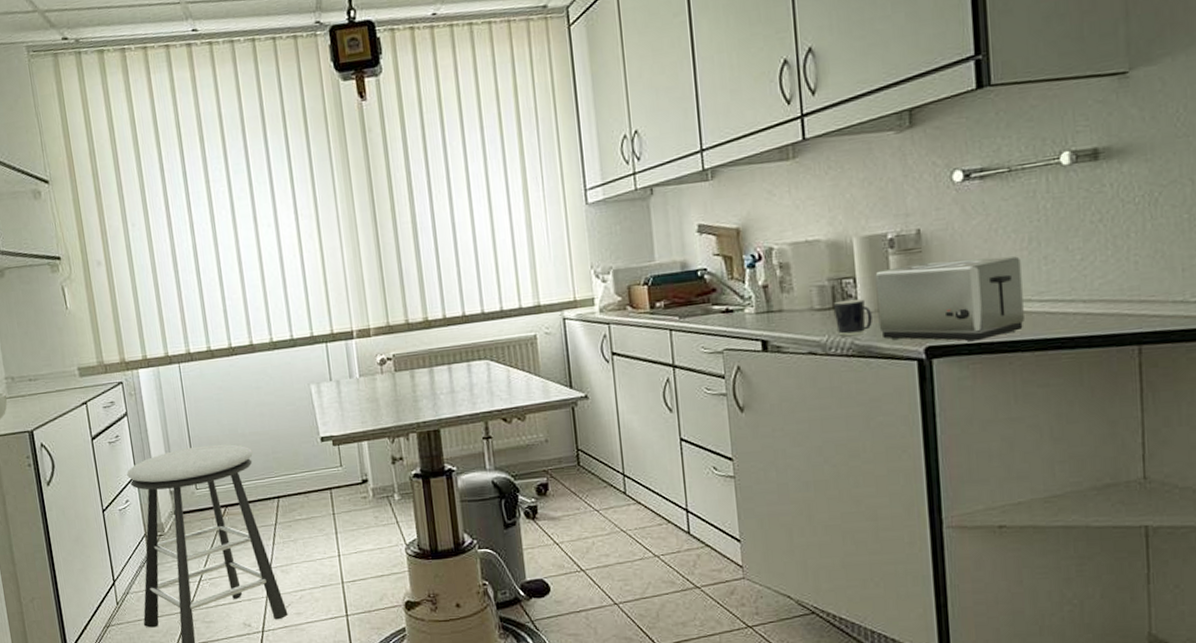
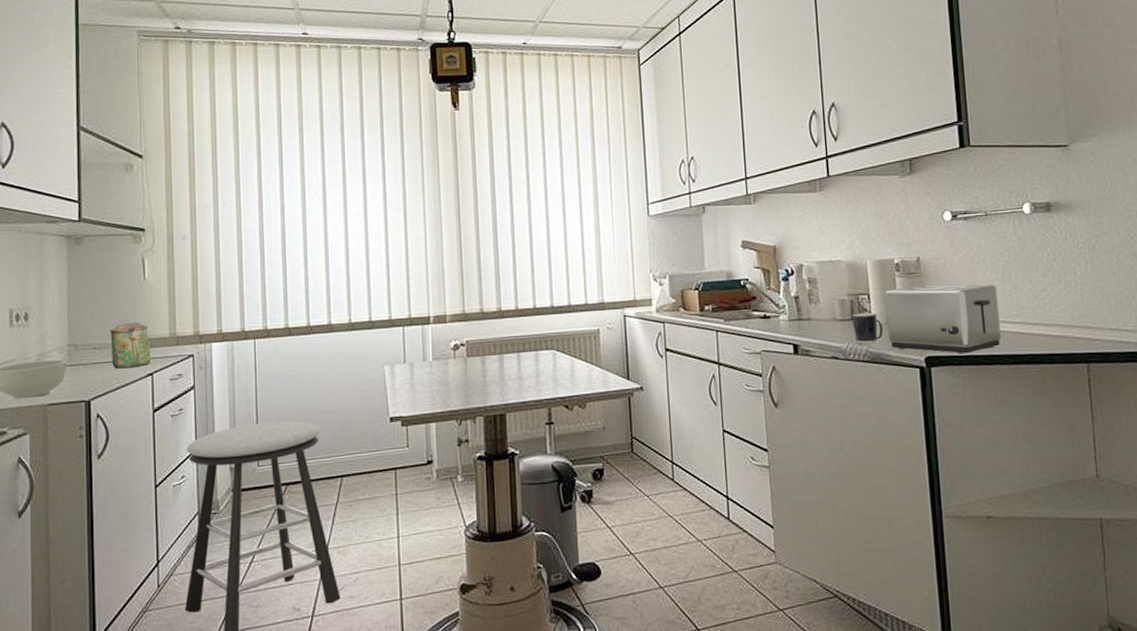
canister: none [42,352,83,399] -> present [110,322,151,369]

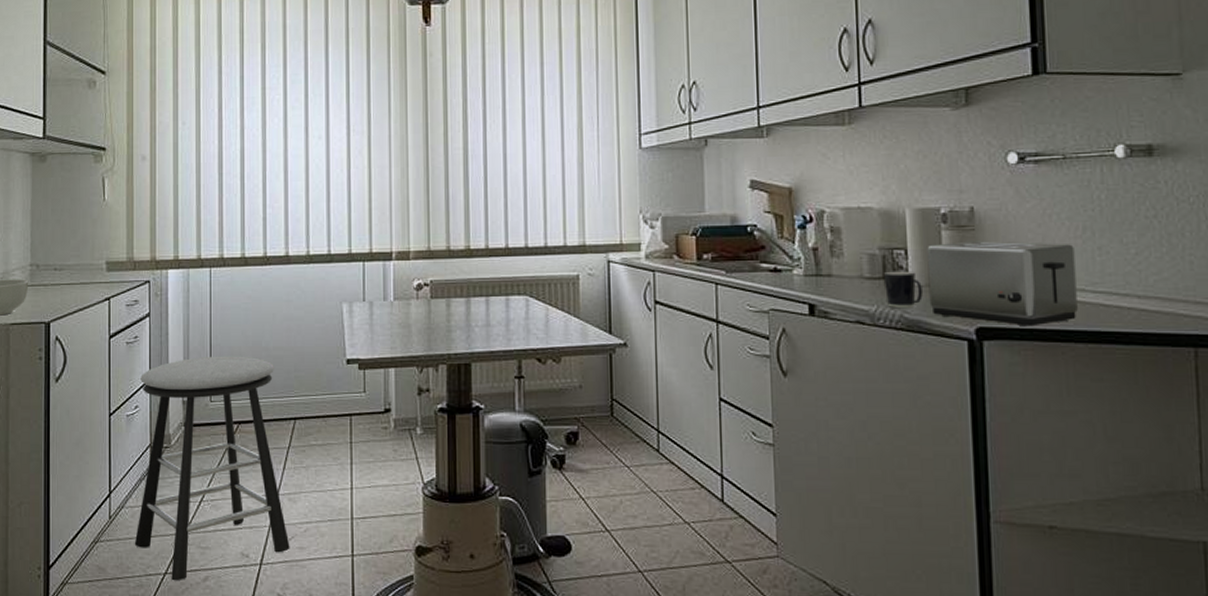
canister: present [110,322,151,369] -> none [70,245,108,291]

